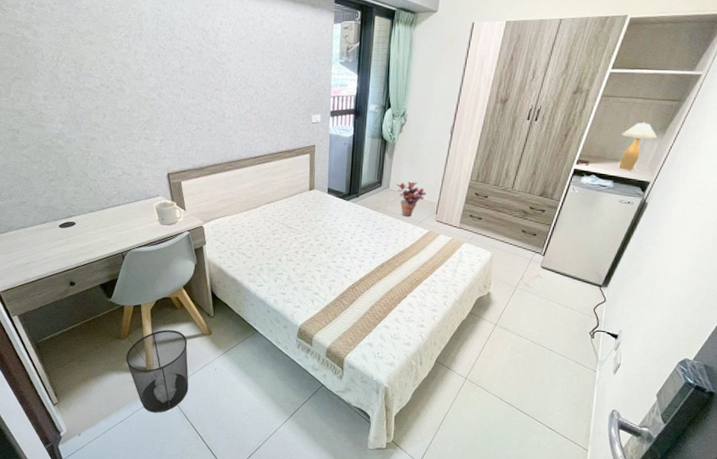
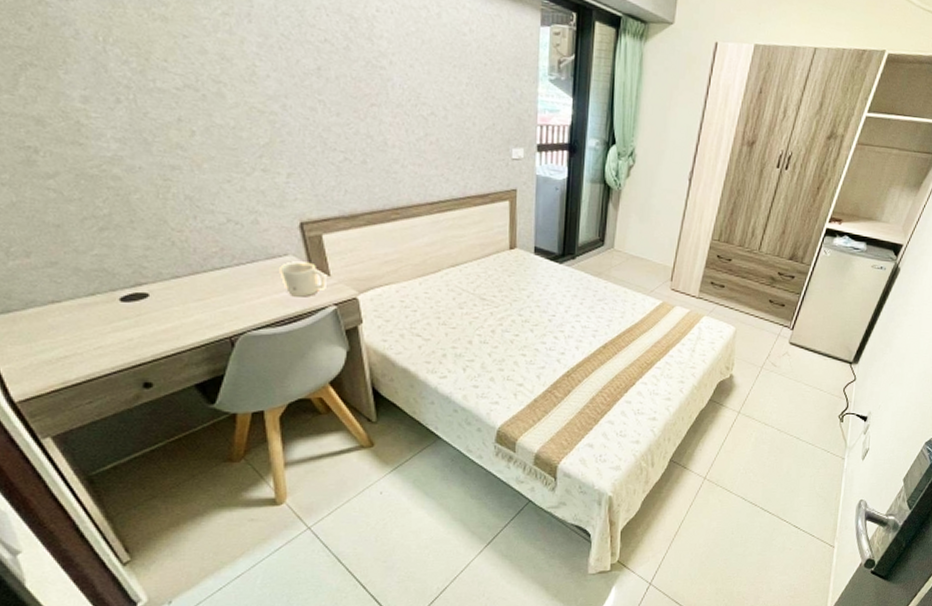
waste bin: present [125,330,189,413] -> none [241,444,342,559]
potted plant: present [397,181,427,217] -> none [623,240,660,284]
table lamp: present [618,119,658,171] -> none [872,173,912,231]

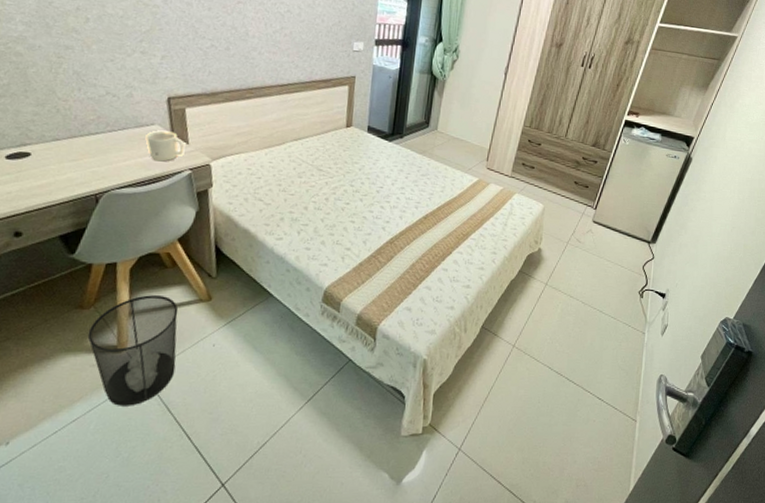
waste bin: none [241,444,342,559] -> present [87,295,179,406]

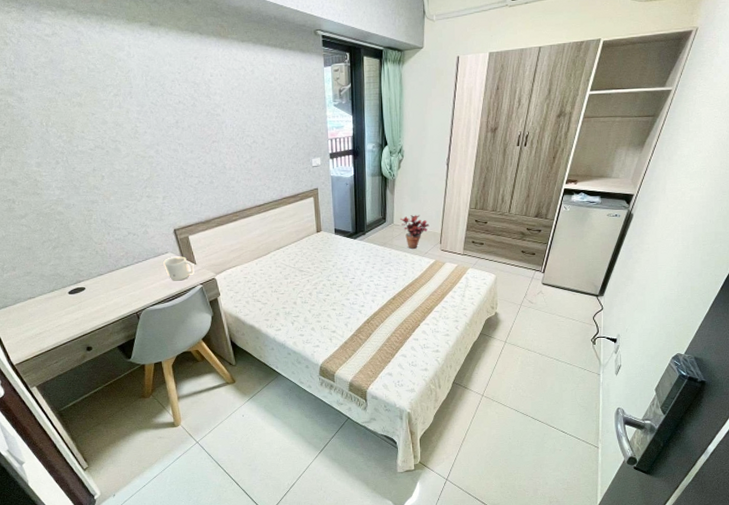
waste bin: present [87,295,179,406] -> none [152,383,218,465]
potted plant: none [445,123,478,163] -> present [400,215,430,249]

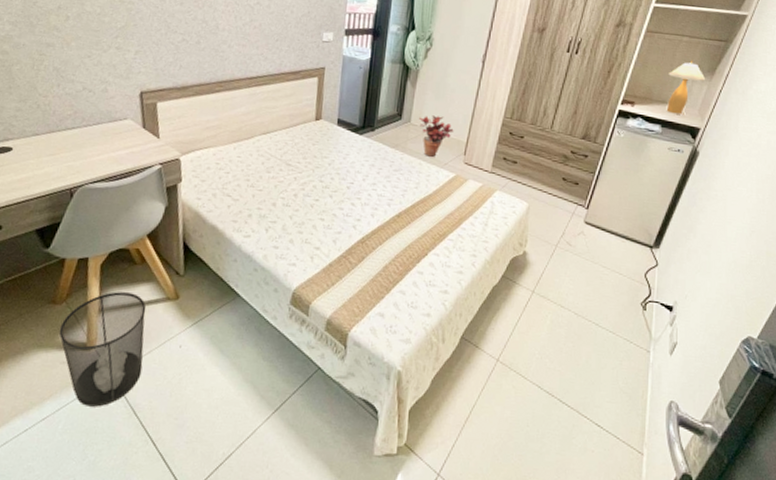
waste bin: none [152,383,218,465] -> present [58,292,147,407]
mug: present [164,256,194,281] -> none [120,125,156,156]
table lamp: none [604,136,637,185] -> present [666,59,706,115]

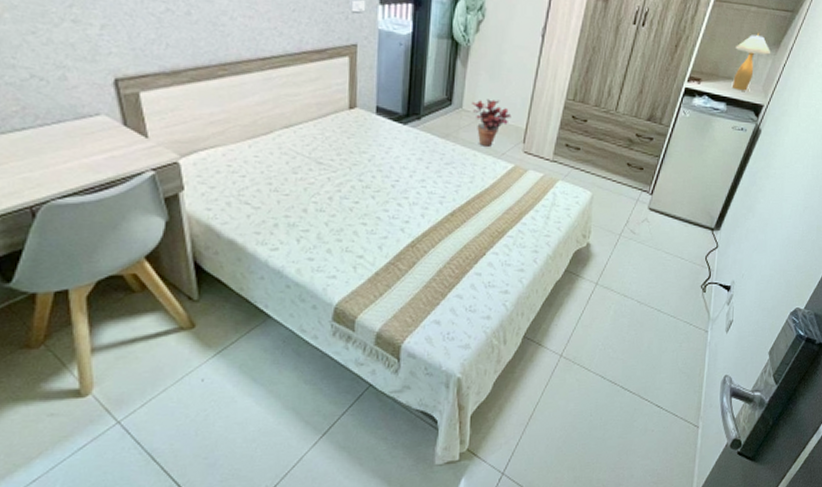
waste bin: present [58,292,147,407] -> none [40,326,157,459]

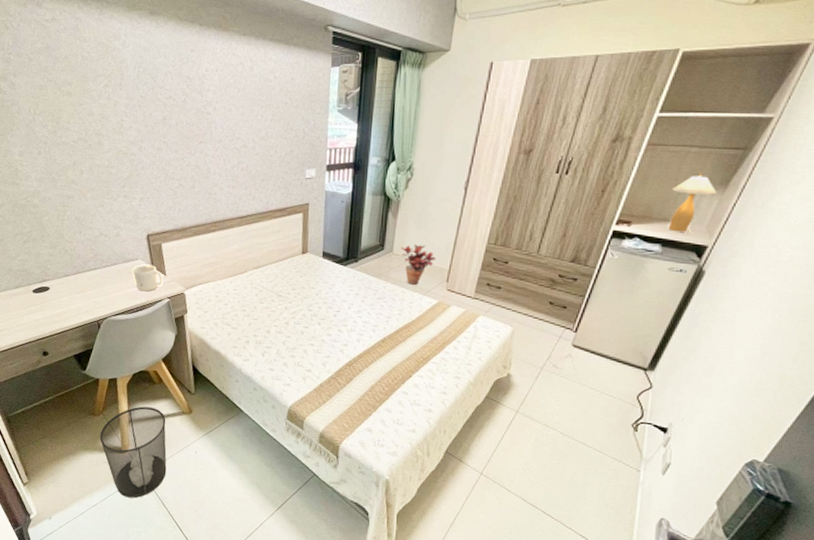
waste bin: none [40,326,157,459] -> present [99,406,167,499]
mug: none [92,122,144,162] -> present [133,264,163,292]

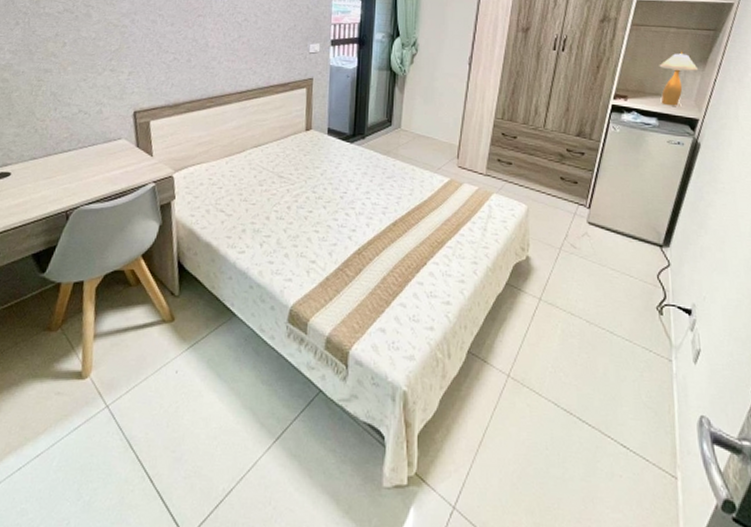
waste bin: present [99,406,167,499] -> none [54,316,142,441]
mug: present [133,264,163,292] -> none [114,144,149,176]
potted plant: present [401,244,436,285] -> none [409,120,445,162]

